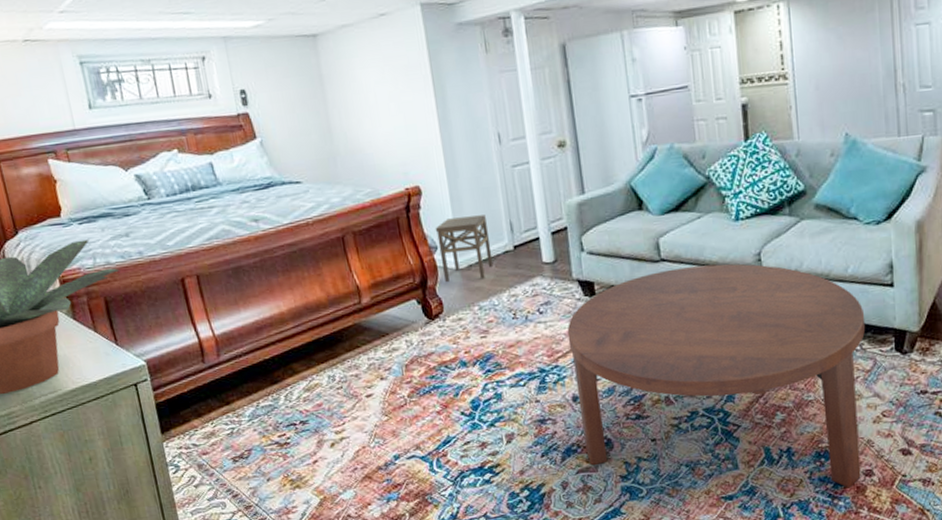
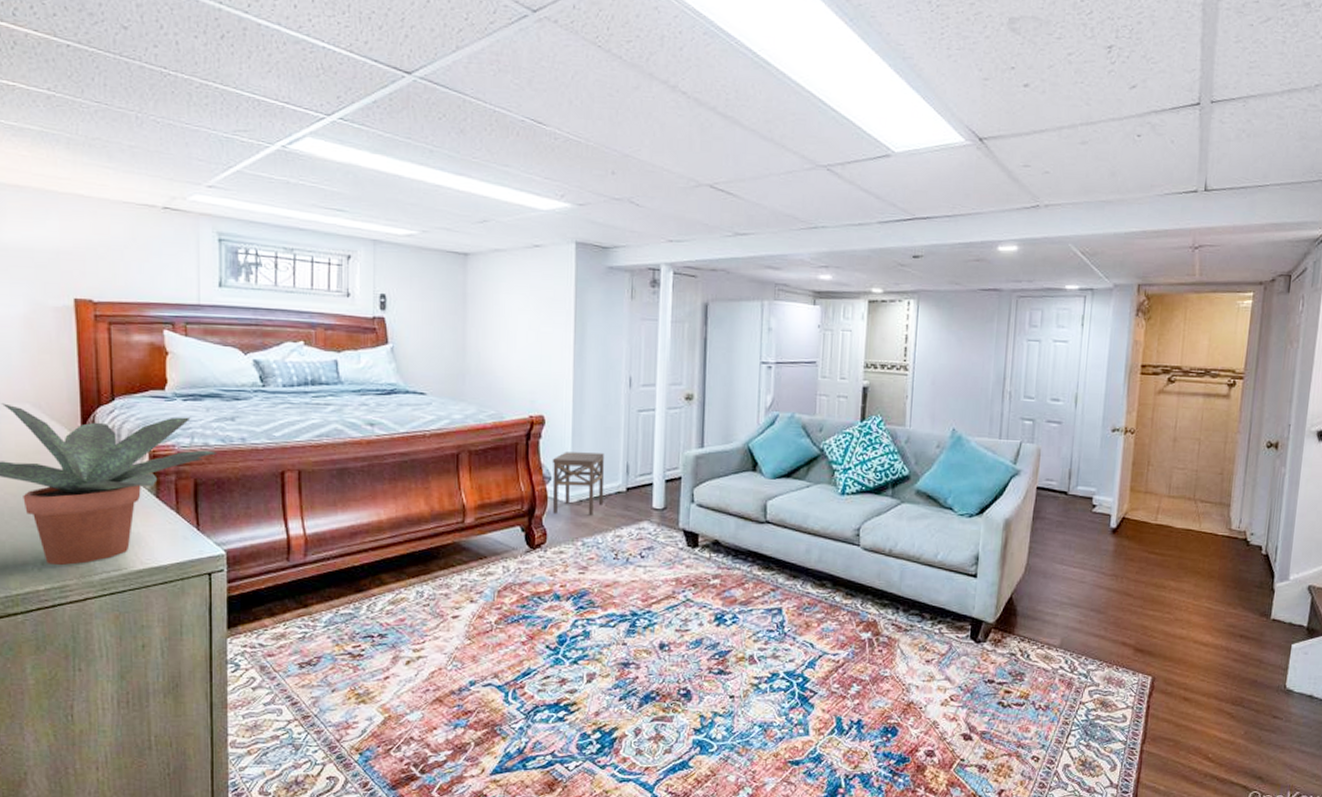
coffee table: present [567,263,866,488] -> none [664,532,947,766]

